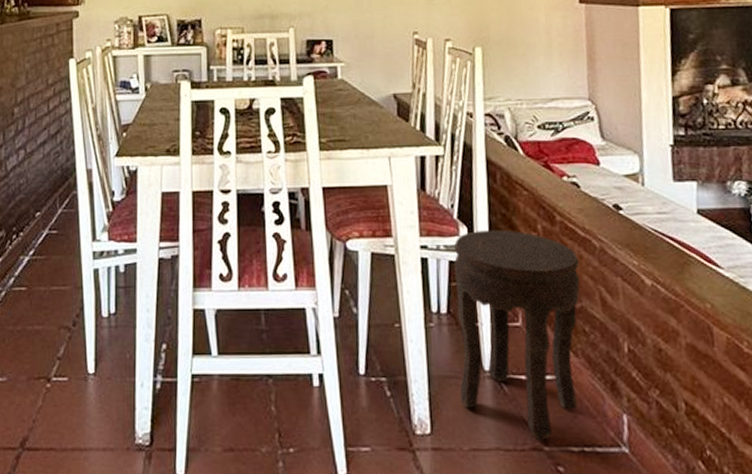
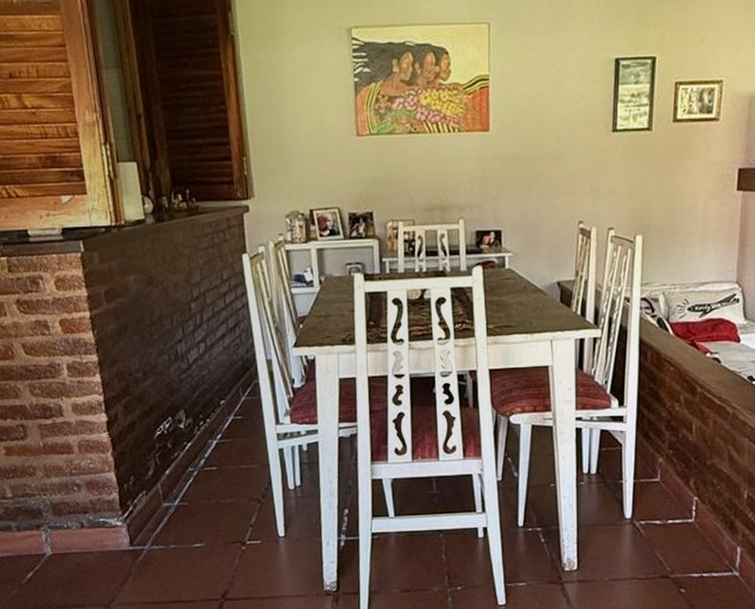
side table: present [454,229,581,440] -> none [604,401,713,570]

